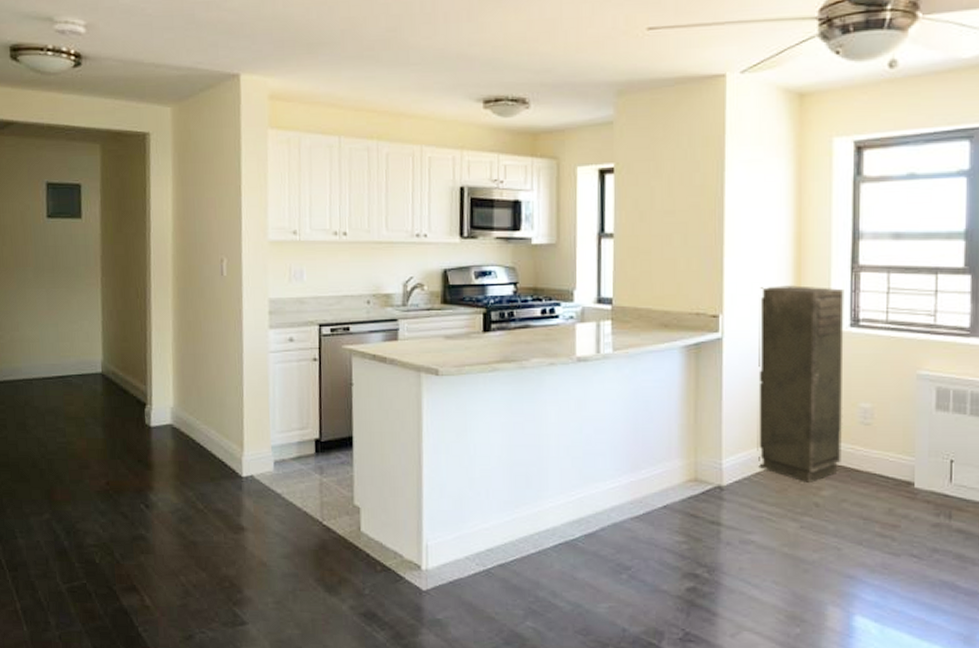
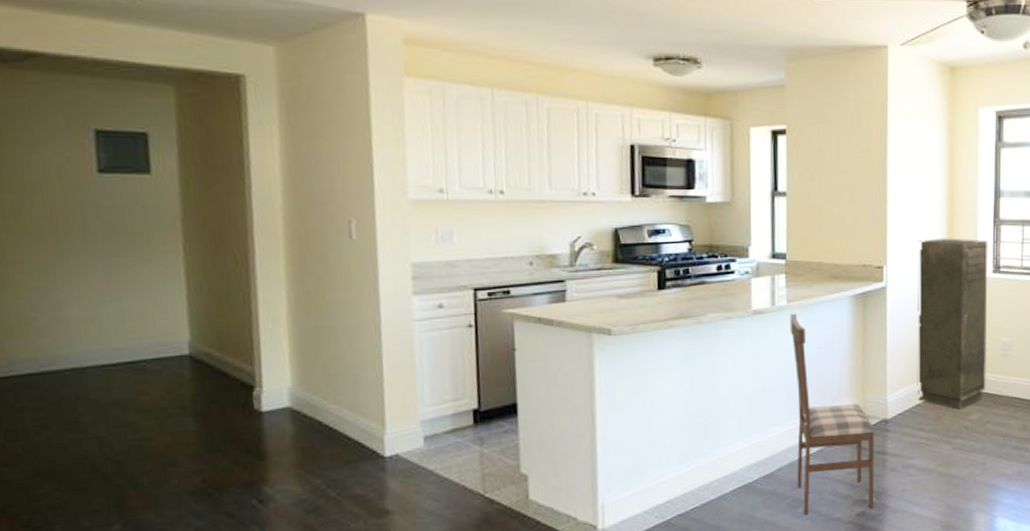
dining chair: none [615,362,707,585] -> present [790,313,875,516]

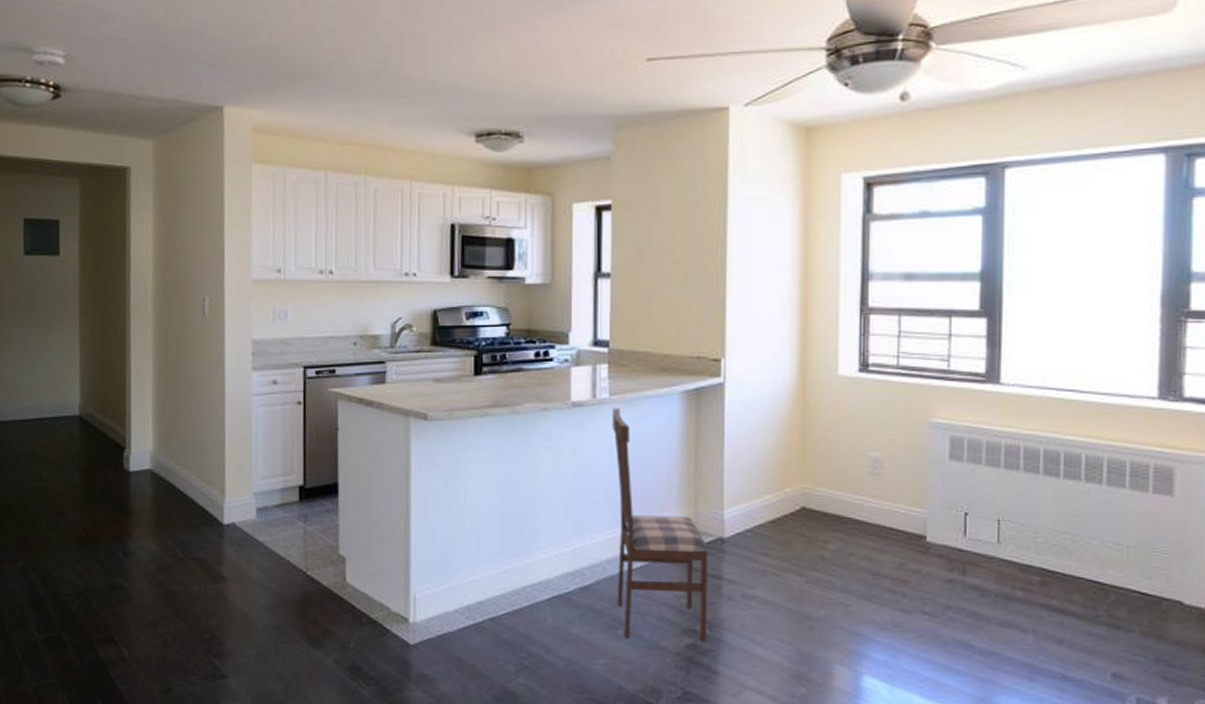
storage cabinet: present [917,238,988,410] -> none [760,328,853,535]

